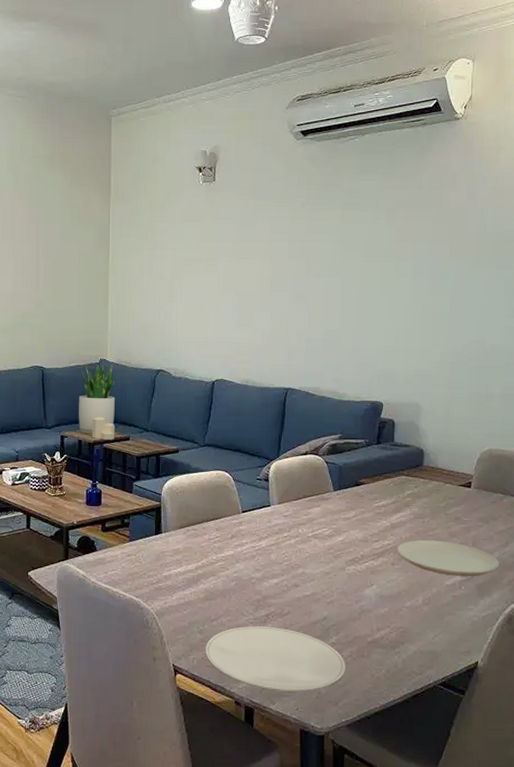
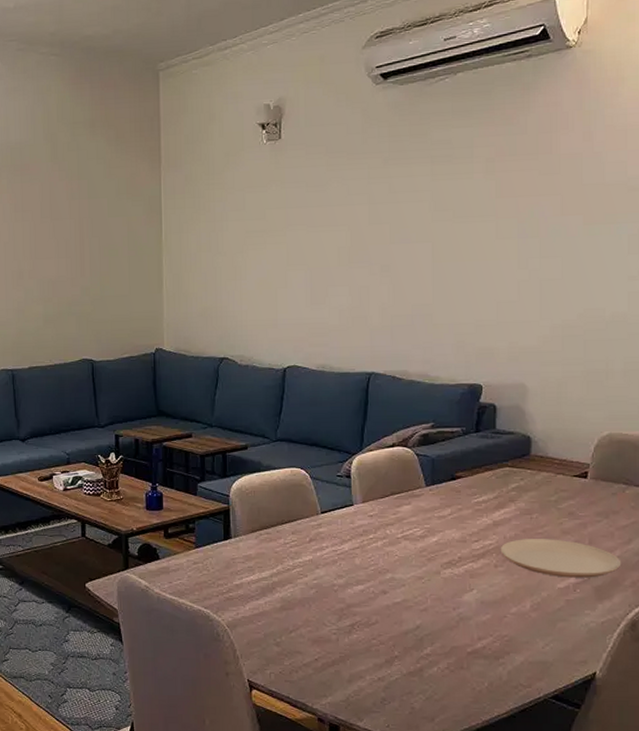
planter: present [79,361,117,434] -> none [134,350,176,432]
candle: present [92,414,115,441] -> none [149,410,175,439]
plate: present [205,626,345,692] -> none [283,637,442,708]

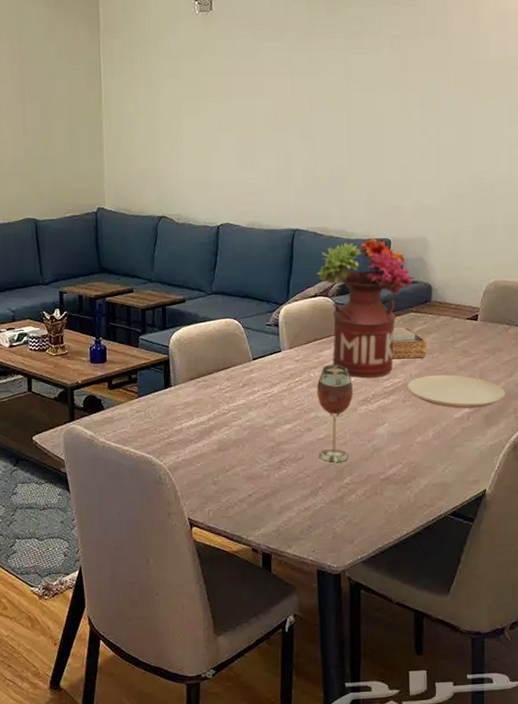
wineglass: none [394,522,437,630] -> present [317,364,354,462]
flower arrangement: none [395,382,511,538] -> present [316,237,415,378]
napkin holder: none [482,482,525,519] -> present [392,327,427,359]

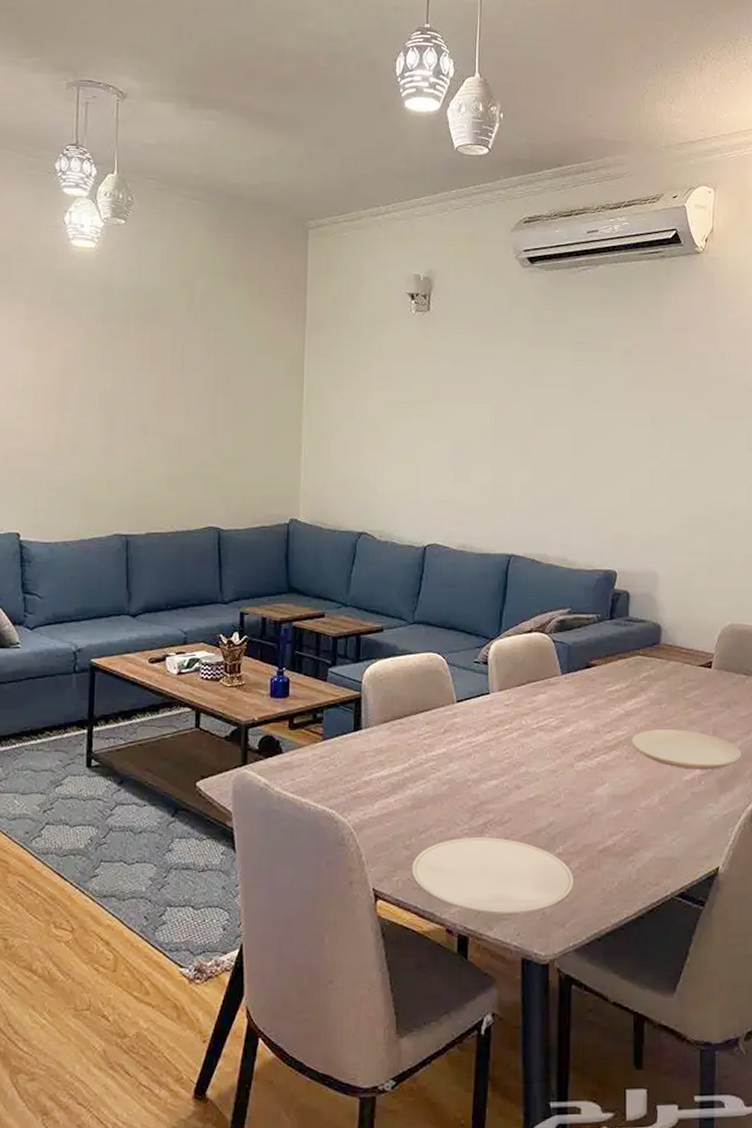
plate: none [220,472,360,535] -> present [411,837,573,914]
flower arrangement: present [316,237,415,378] -> none [533,568,643,728]
wineglass: present [317,364,354,462] -> none [528,711,571,828]
napkin holder: present [392,327,427,359] -> none [615,671,655,709]

